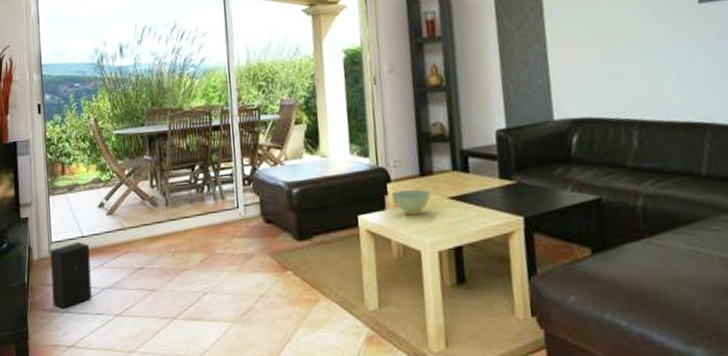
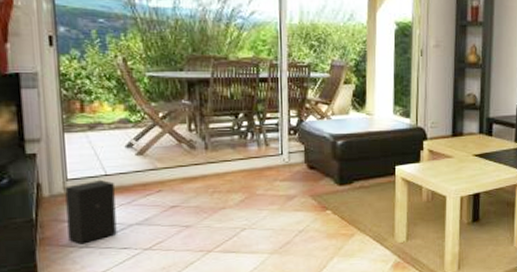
bowl: present [392,189,430,216] -> none [427,147,459,168]

